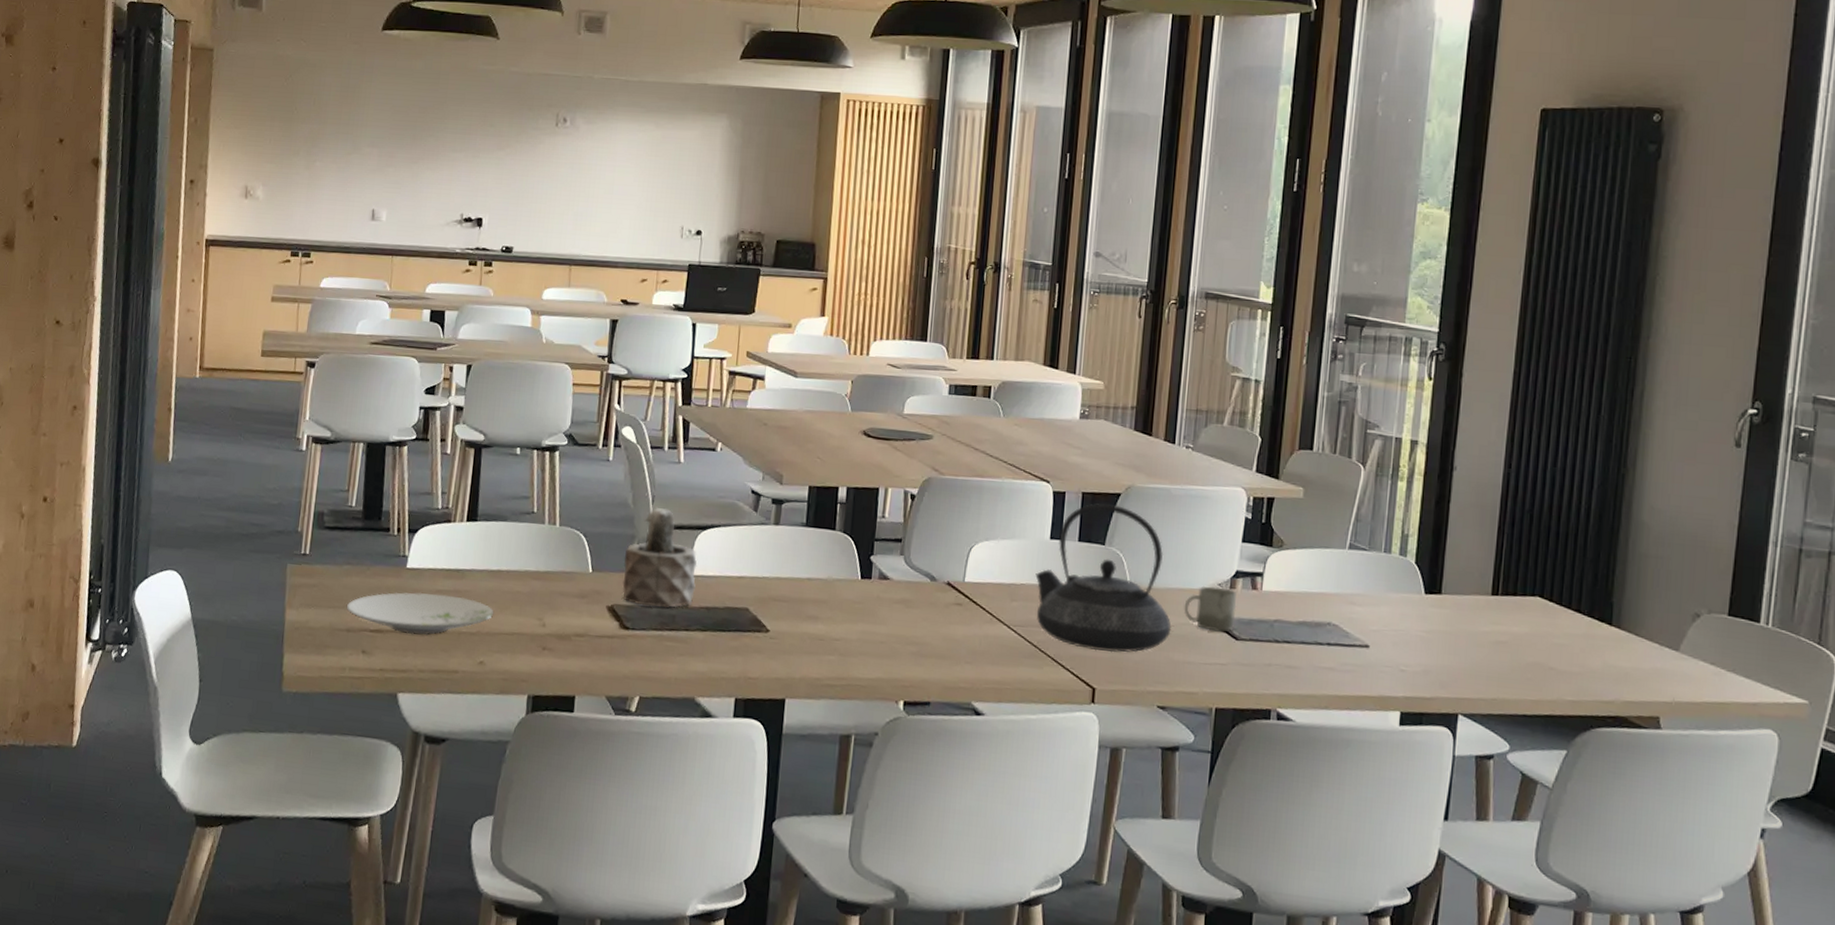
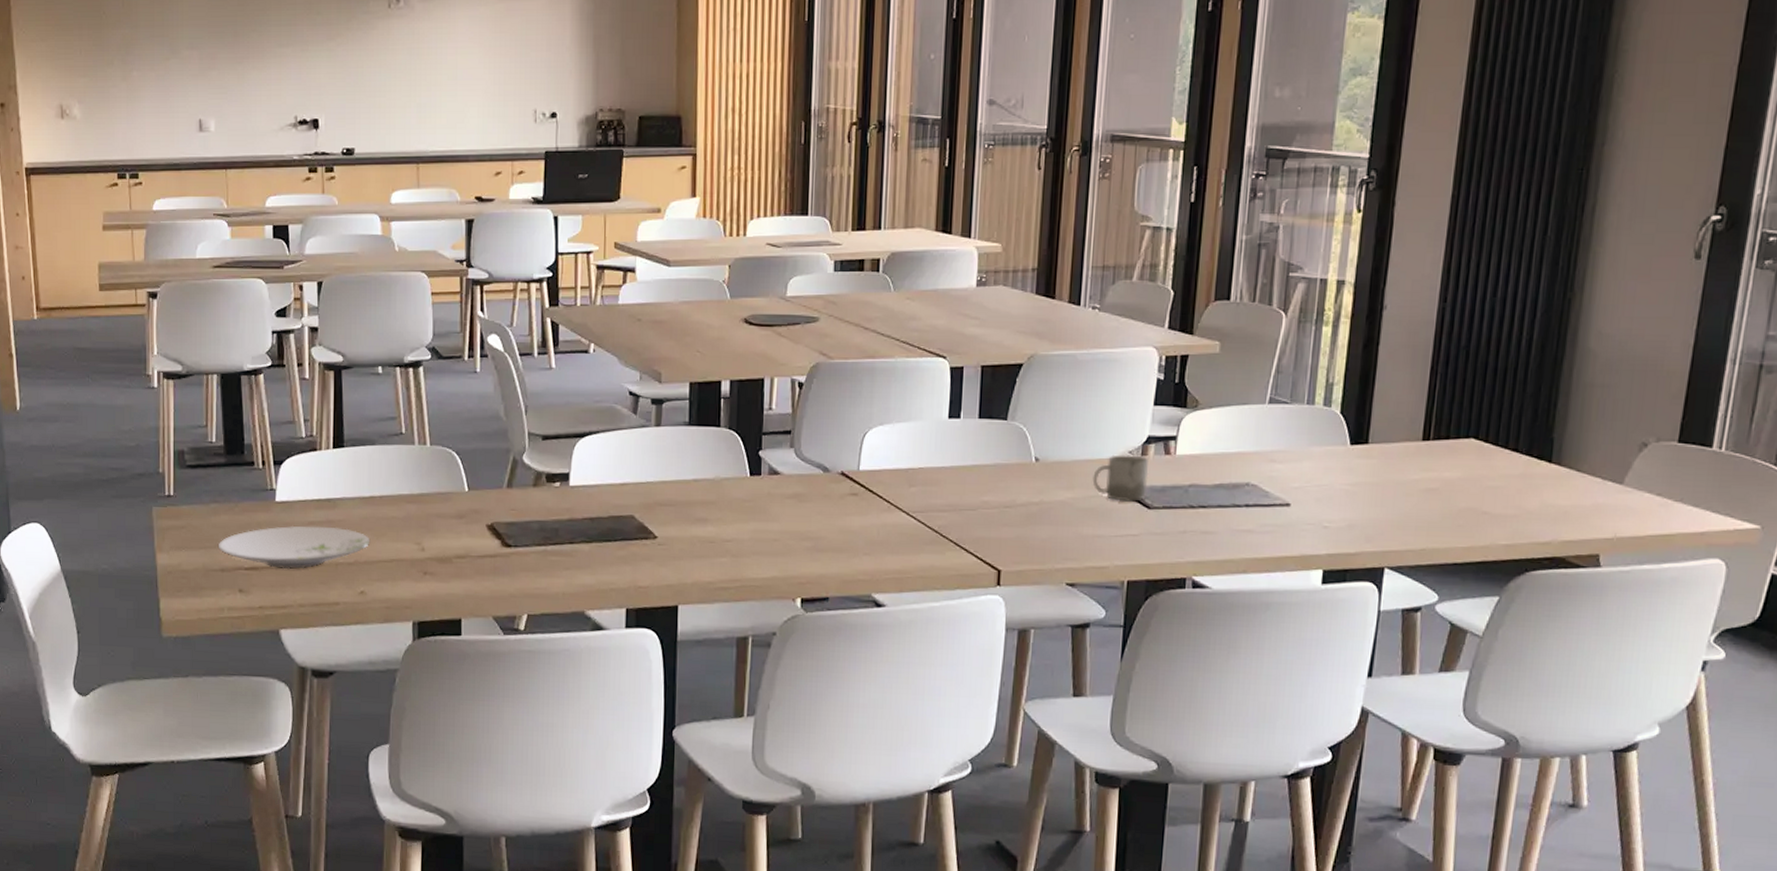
succulent plant: present [622,507,697,608] -> none [500,417,577,522]
teapot: present [1035,503,1172,653] -> none [934,376,1080,532]

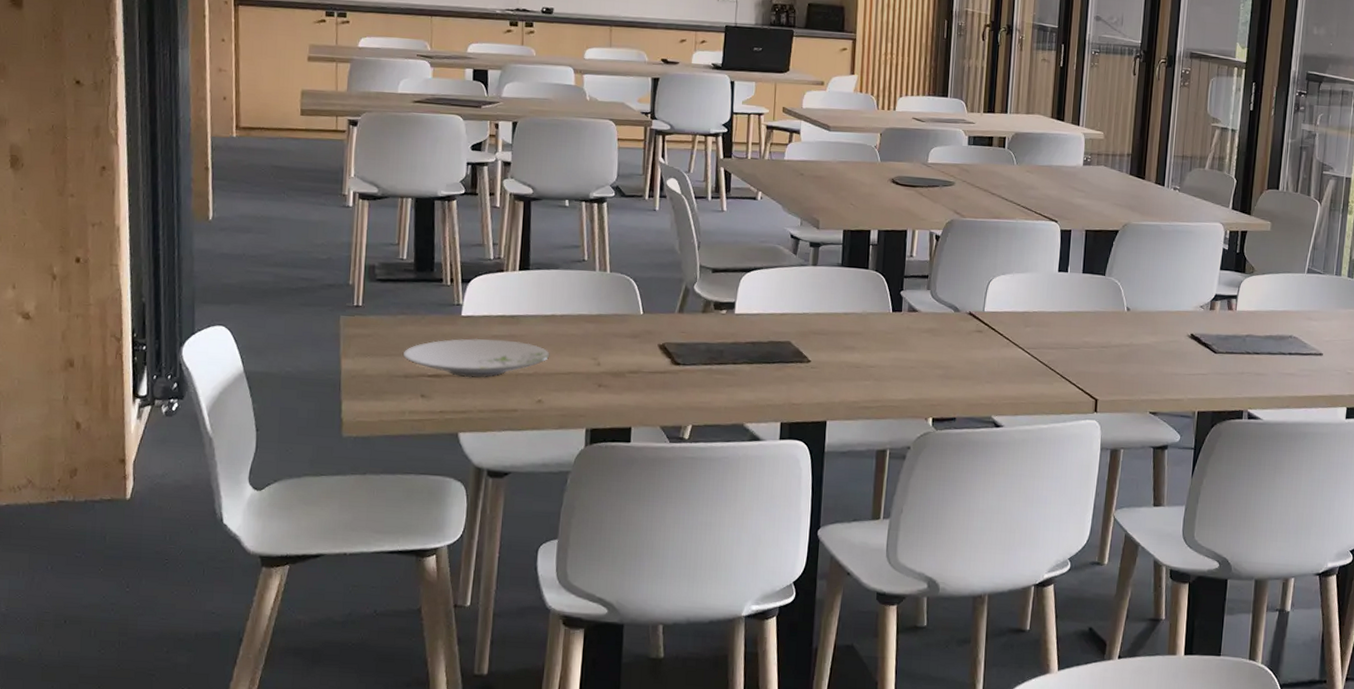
cup: present [1092,454,1149,502] -> none [1172,308,1215,347]

